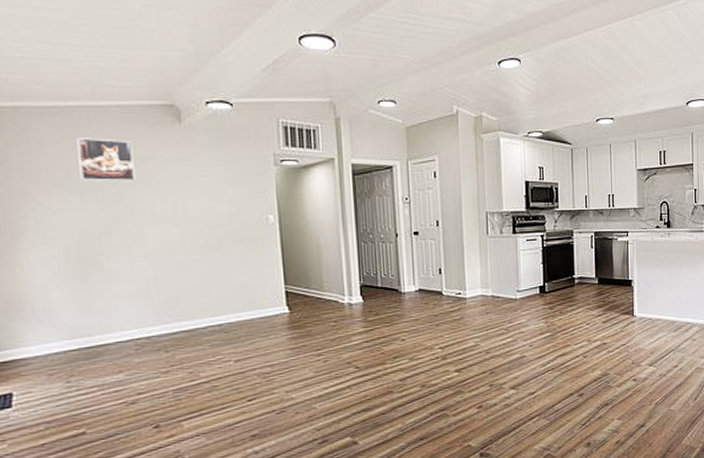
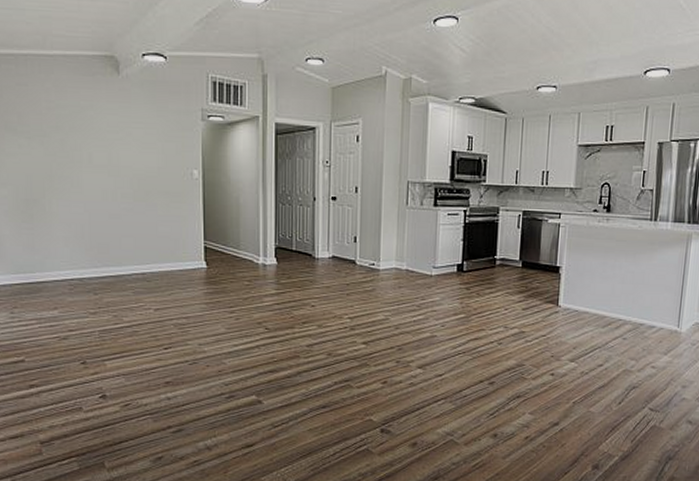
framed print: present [77,138,136,182] -> none [28,85,77,130]

